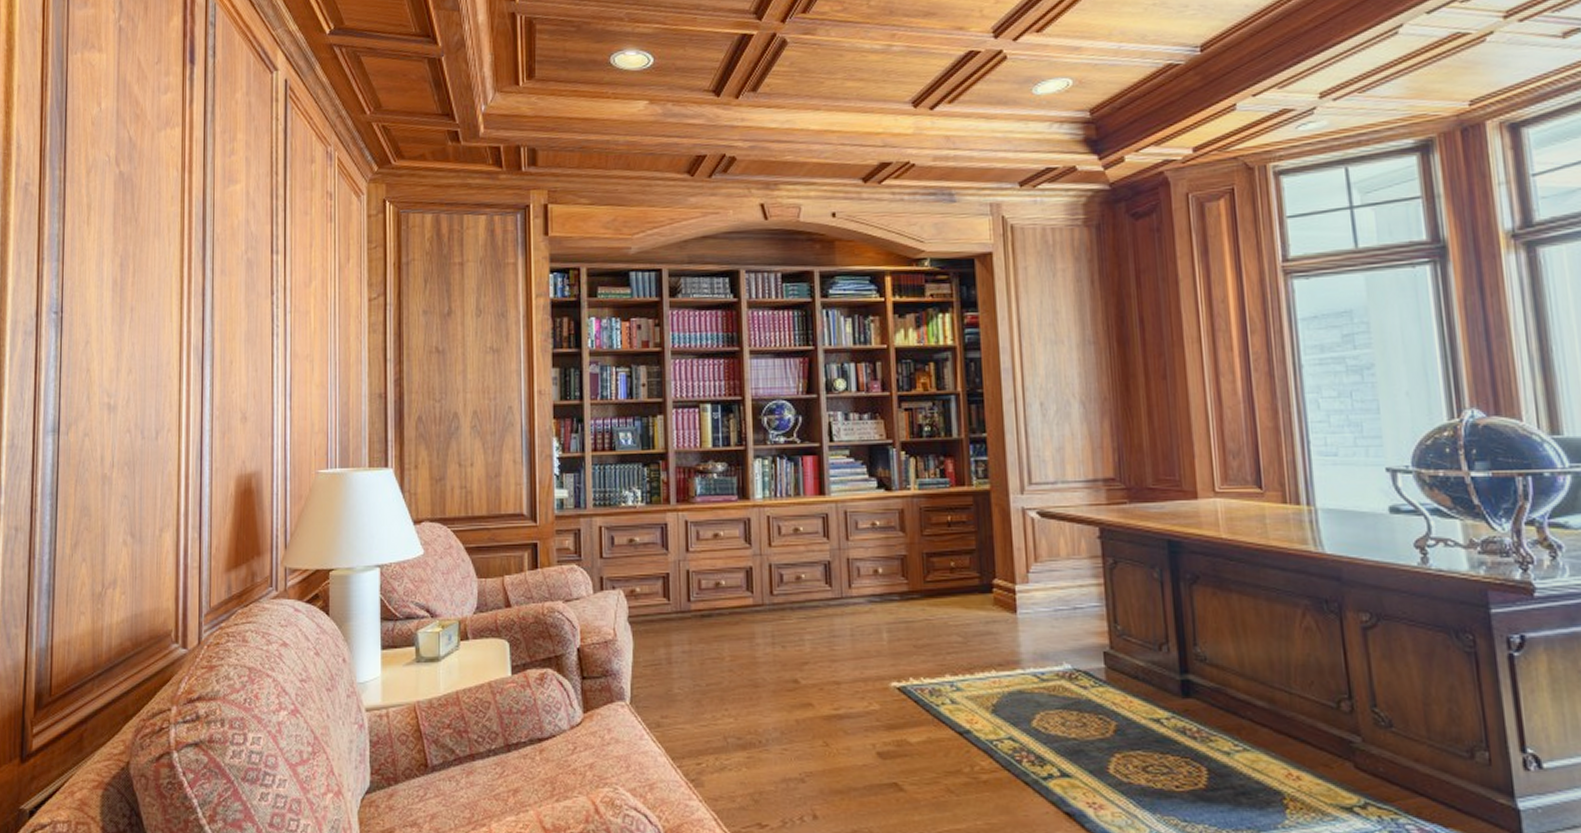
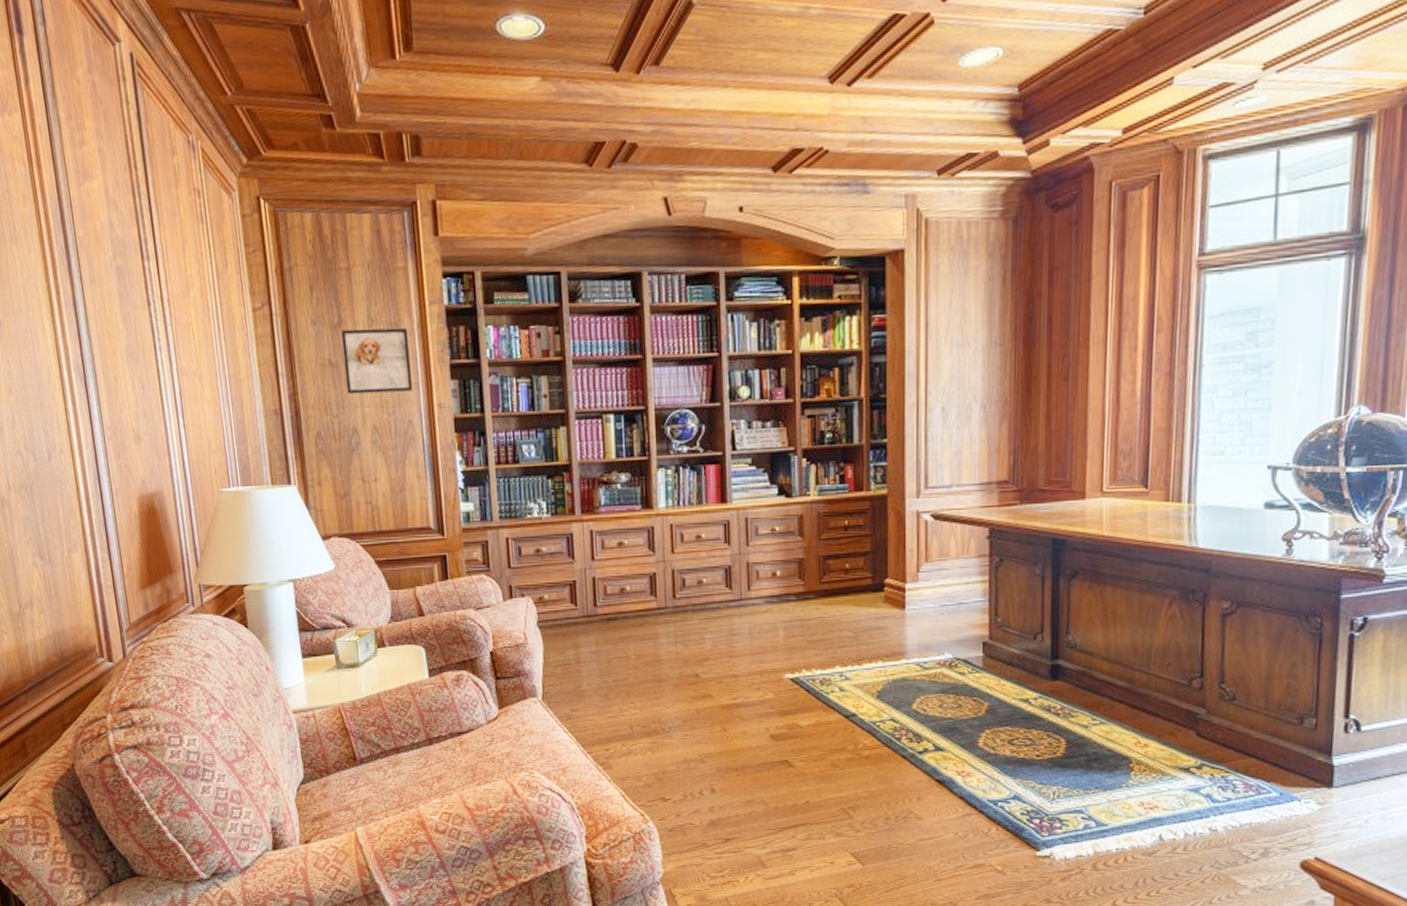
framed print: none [450,318,514,380] -> present [341,327,413,394]

